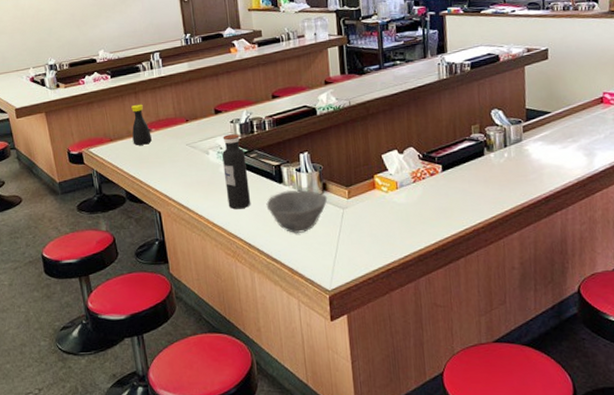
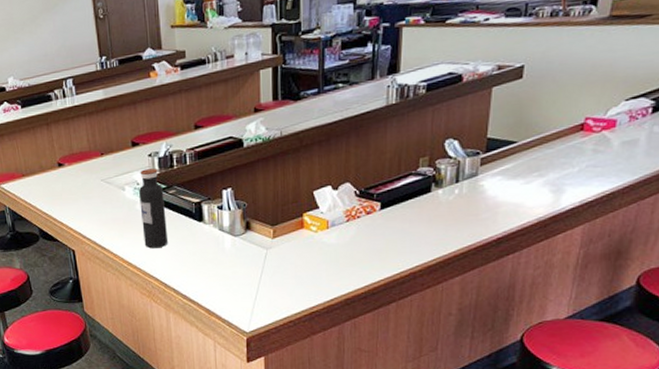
bottle: present [131,104,152,145] -> none [43,136,65,181]
bowl: present [266,190,328,233] -> none [184,229,251,274]

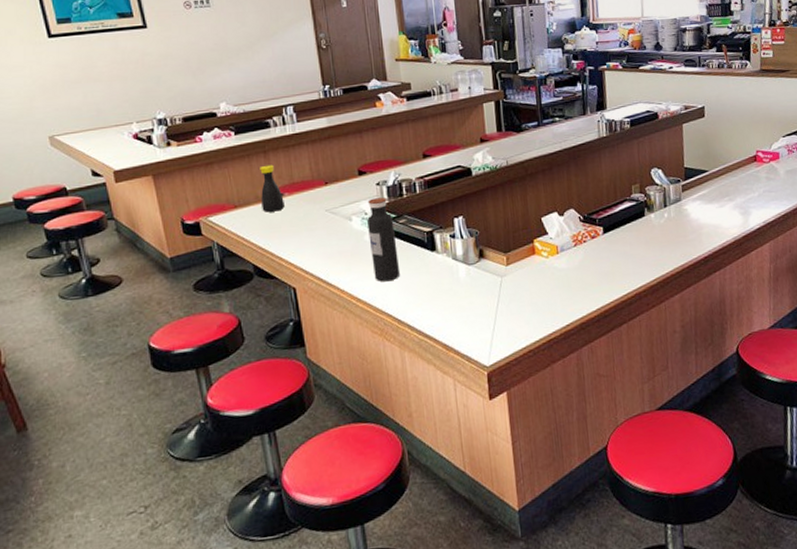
bottle: none [43,136,65,181] -> present [260,164,284,212]

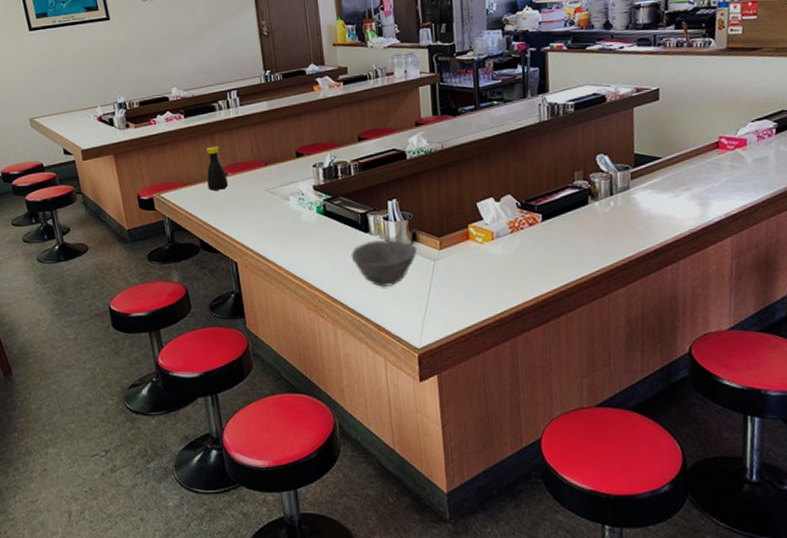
water bottle: present [366,197,401,282] -> none [303,179,335,261]
bowl: none [417,258,485,306] -> present [351,240,418,287]

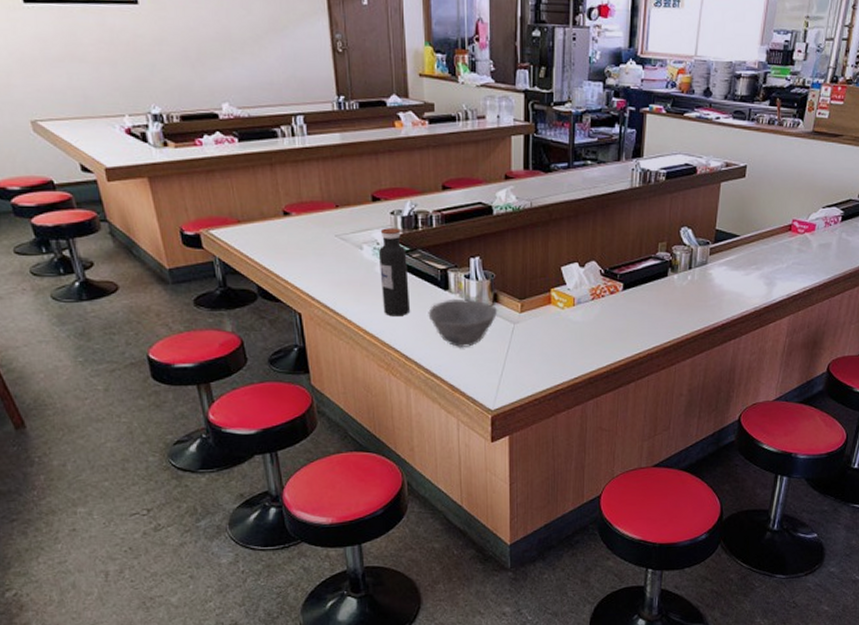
bottle: present [206,146,228,190] -> none [266,179,291,231]
water bottle: none [303,179,335,261] -> present [378,228,411,317]

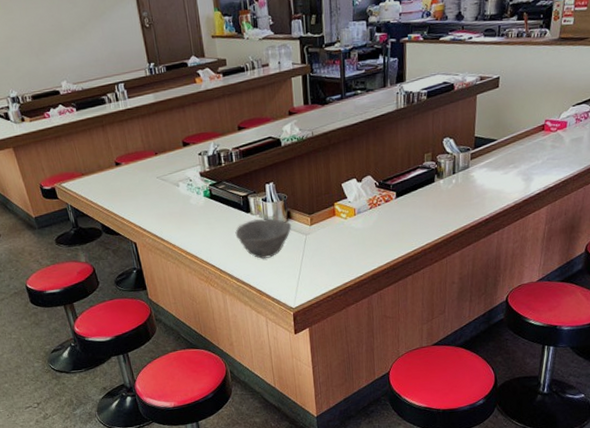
water bottle: present [378,228,411,317] -> none [191,166,221,239]

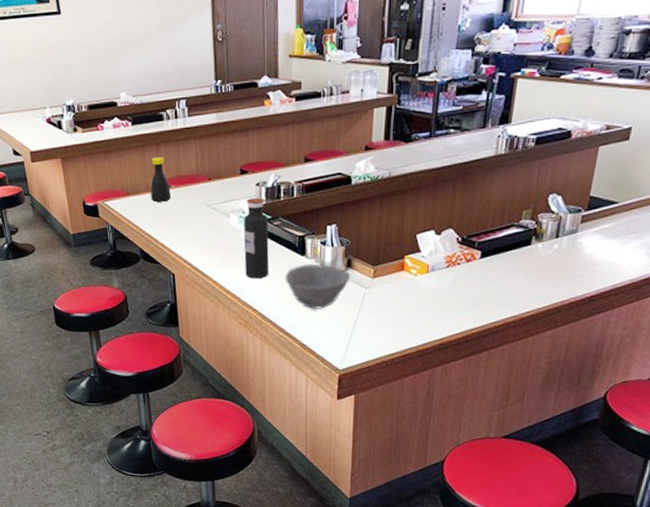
bottle: none [100,137,123,179] -> present [151,157,171,202]
water bottle: none [191,166,221,239] -> present [243,198,270,279]

